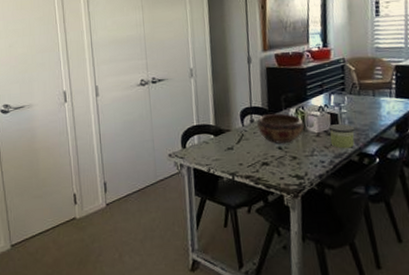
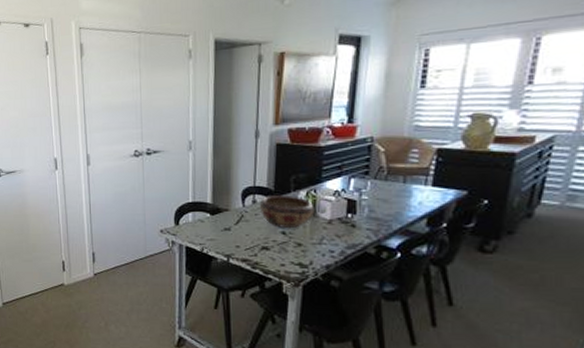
candle: present [328,124,355,149] -> none [343,212,376,239]

